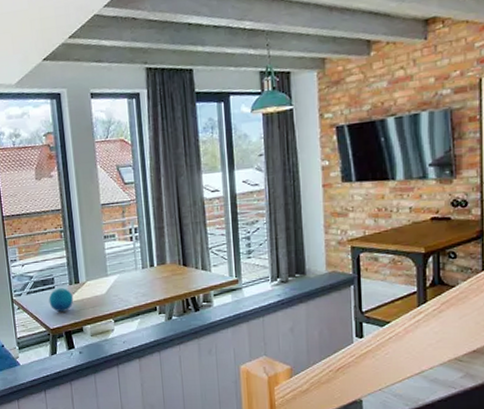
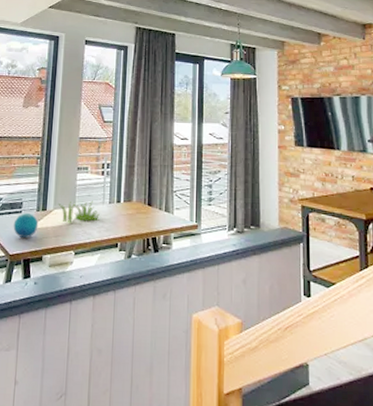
plant: none [90,267,134,293] -> present [58,200,100,223]

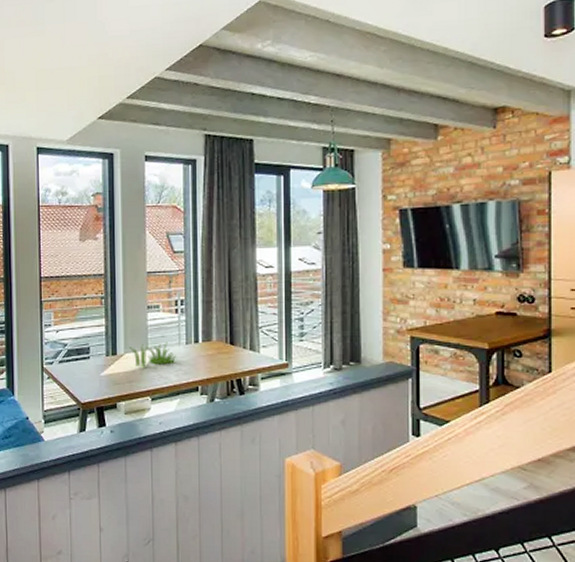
decorative orb: present [13,212,39,239] -> none [82,358,109,386]

